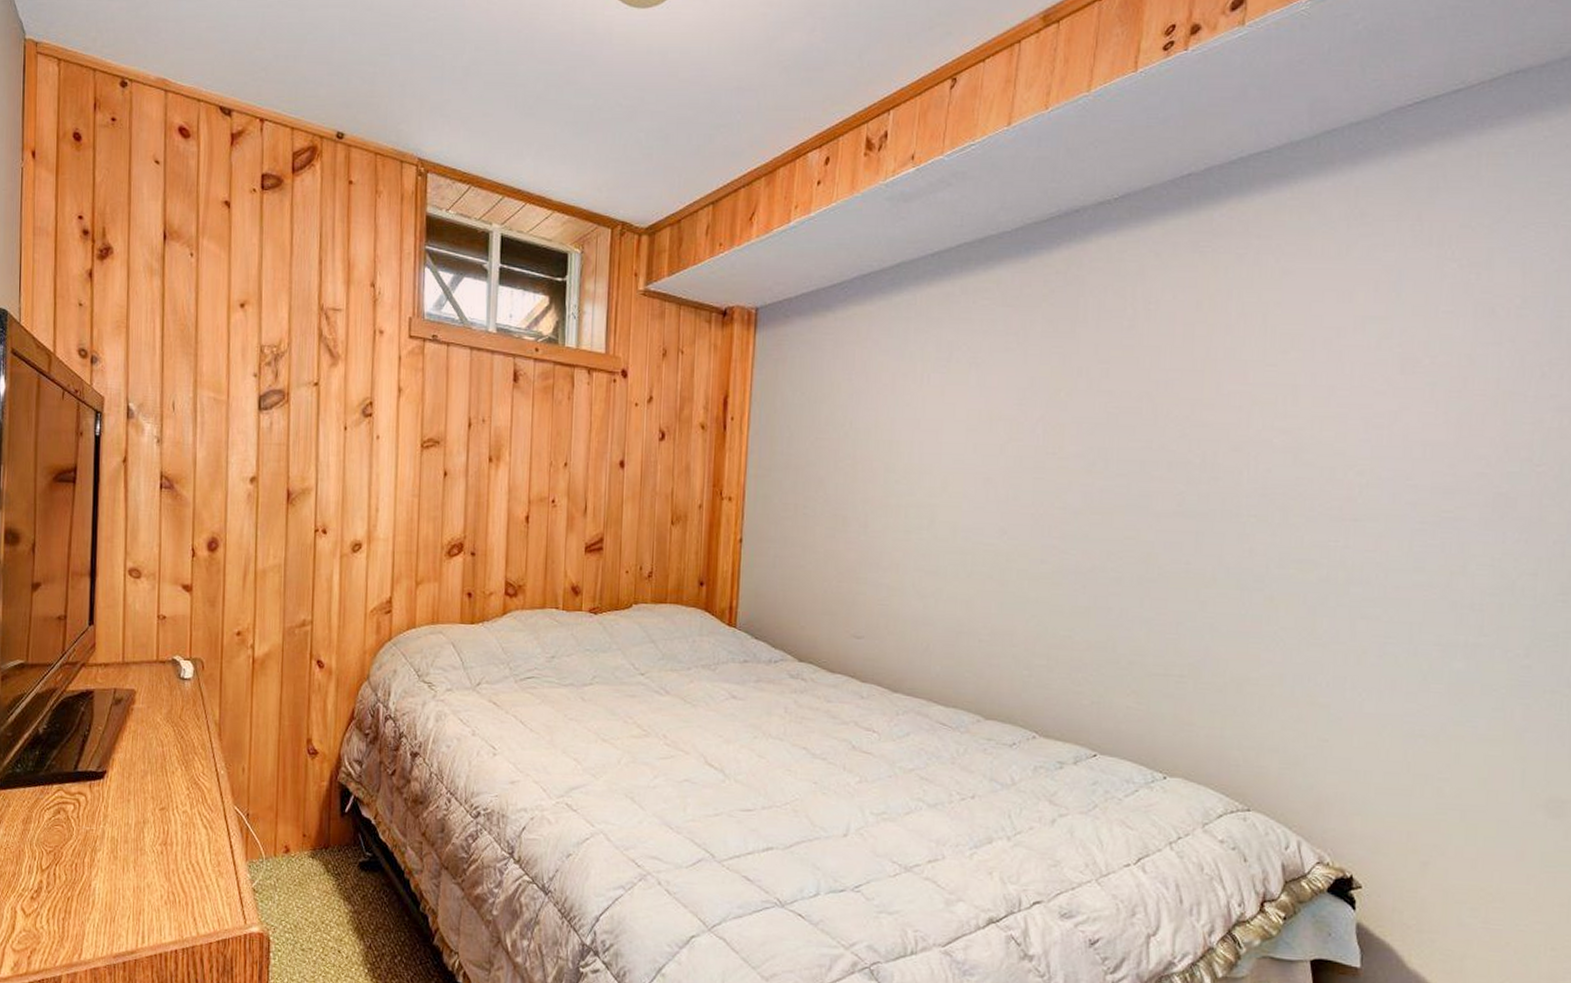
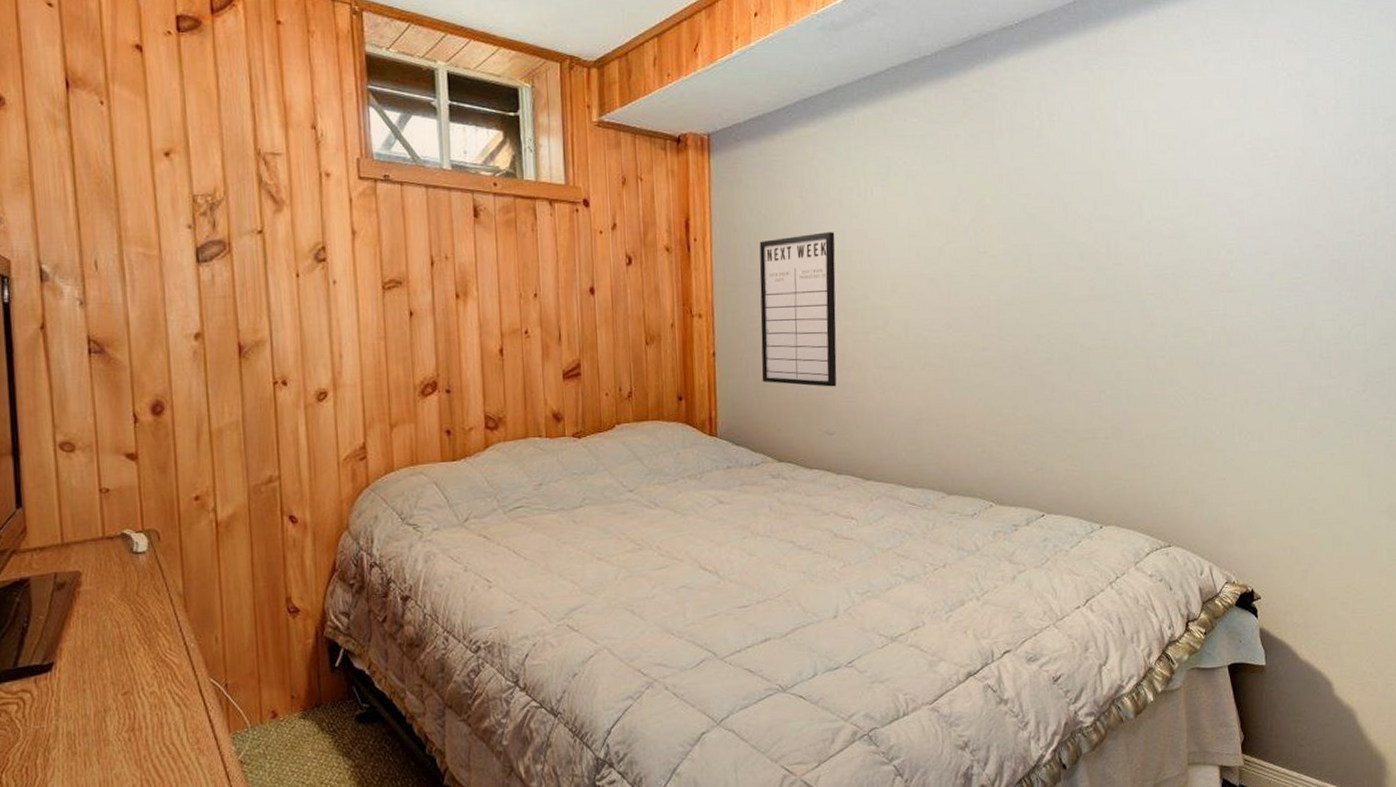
writing board: none [789,419,884,587] -> present [759,232,837,387]

